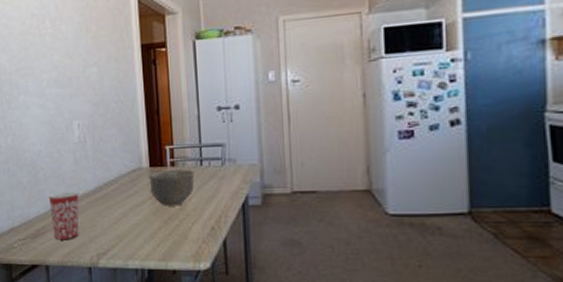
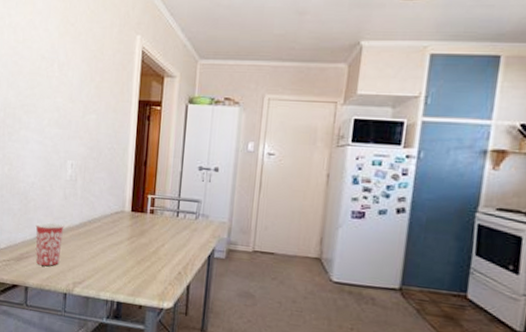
bowl: present [149,170,195,206] -> none [128,216,170,250]

